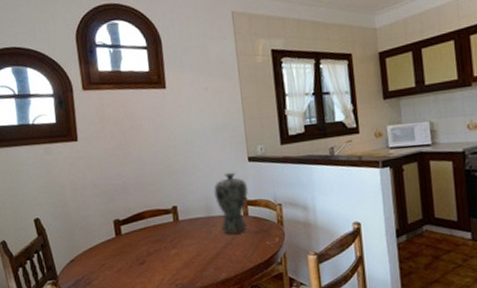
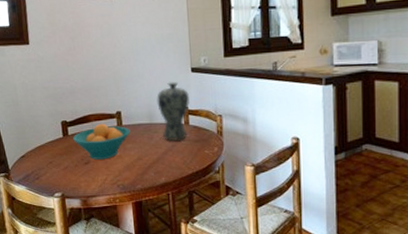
fruit bowl: none [126,219,188,259] -> present [73,123,131,160]

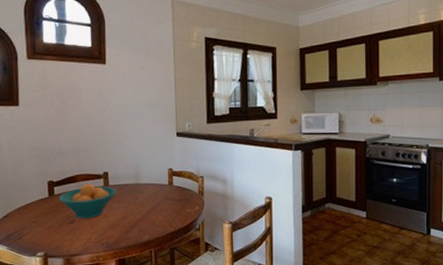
vase: present [157,81,189,141] -> none [143,145,174,200]

